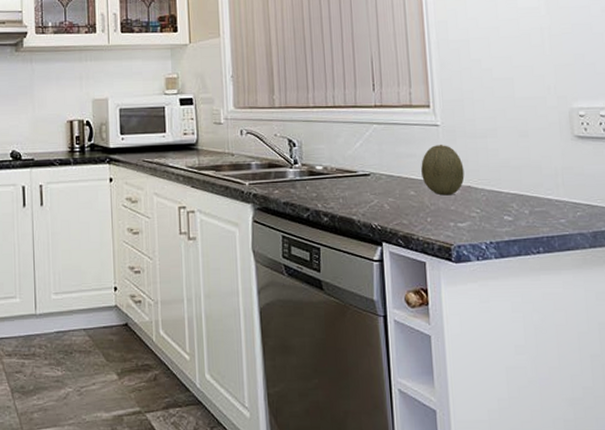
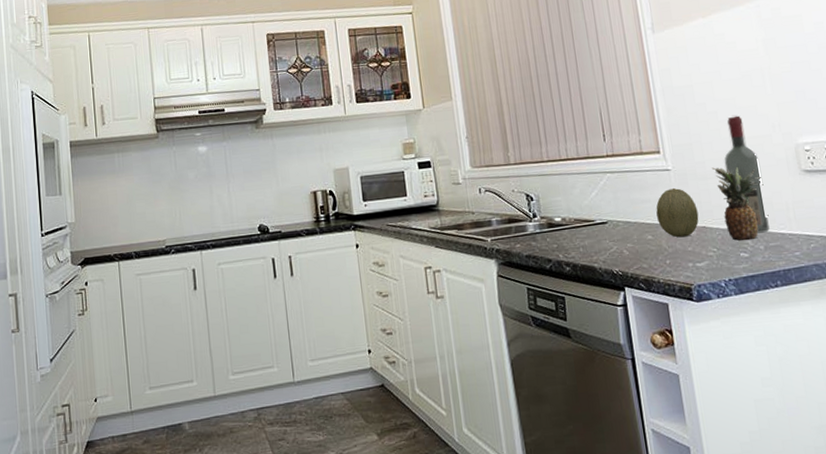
fruit: none [481,126,532,203] -> present [711,167,761,241]
wine bottle: none [495,76,536,197] -> present [724,117,770,233]

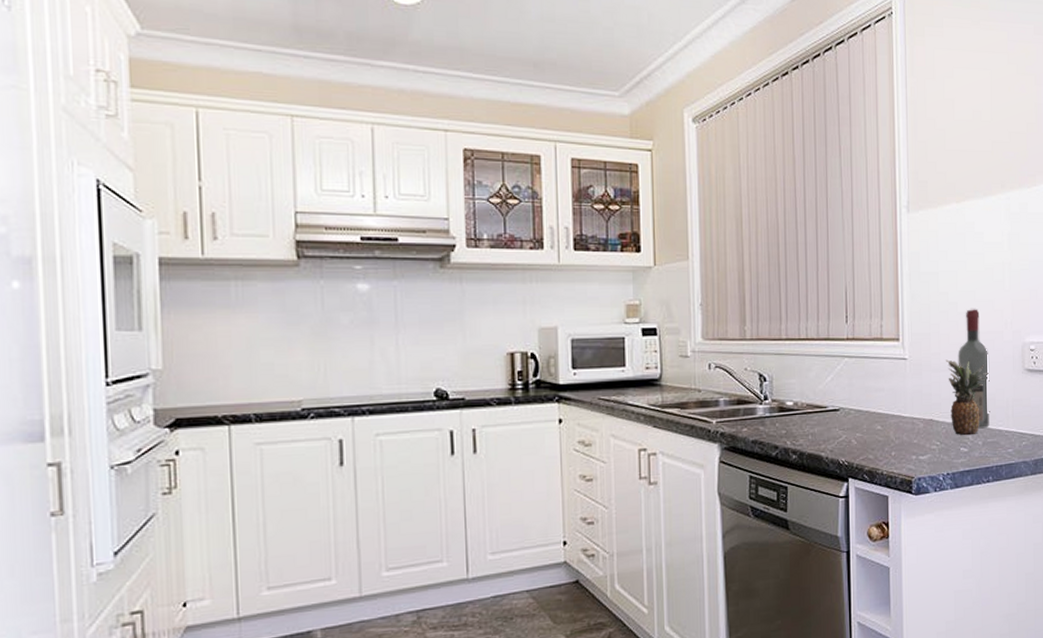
fruit: present [656,187,699,238] -> none [888,377,928,429]

